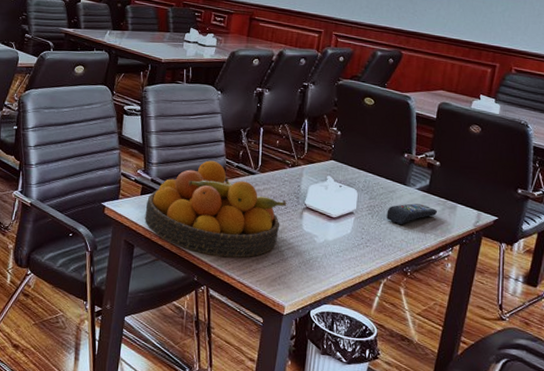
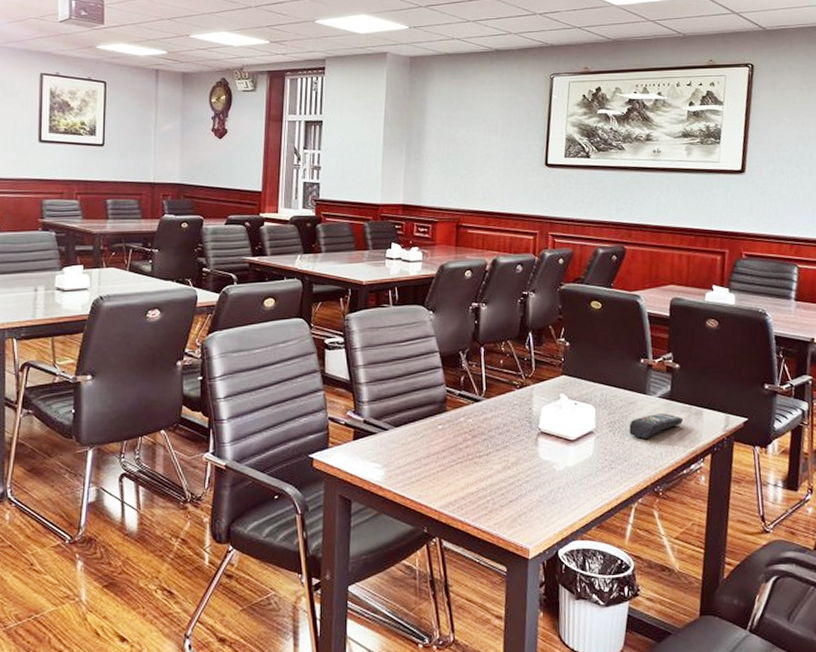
fruit bowl: present [145,160,287,258] -> none [360,391,519,502]

